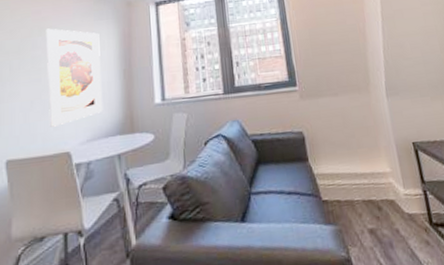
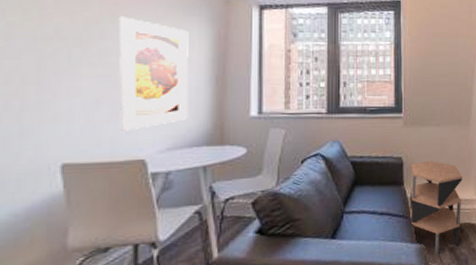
side table: none [312,133,380,238] -> present [409,161,462,255]

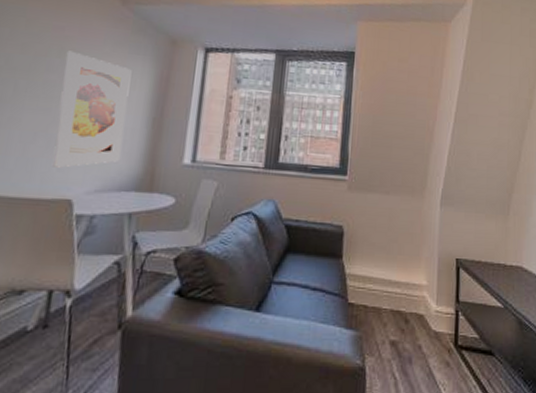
side table: present [409,161,462,255] -> none [347,233,411,347]

